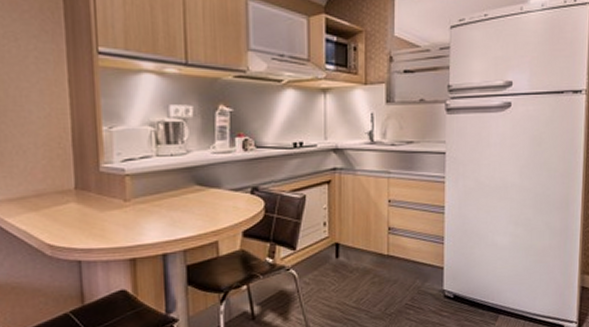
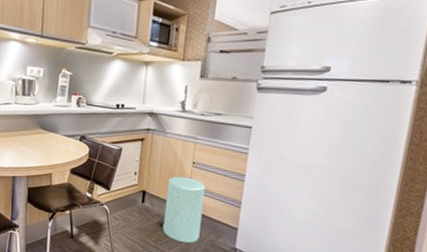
trash can: none [357,219,405,296] -> present [158,176,206,243]

